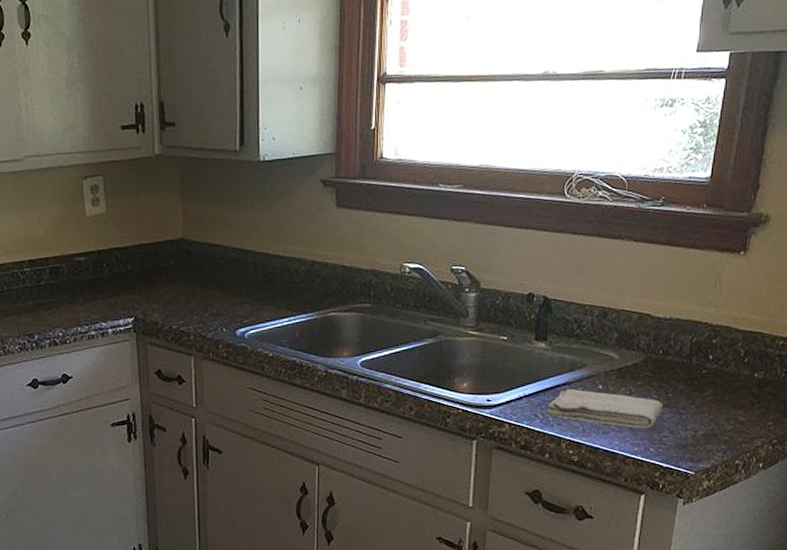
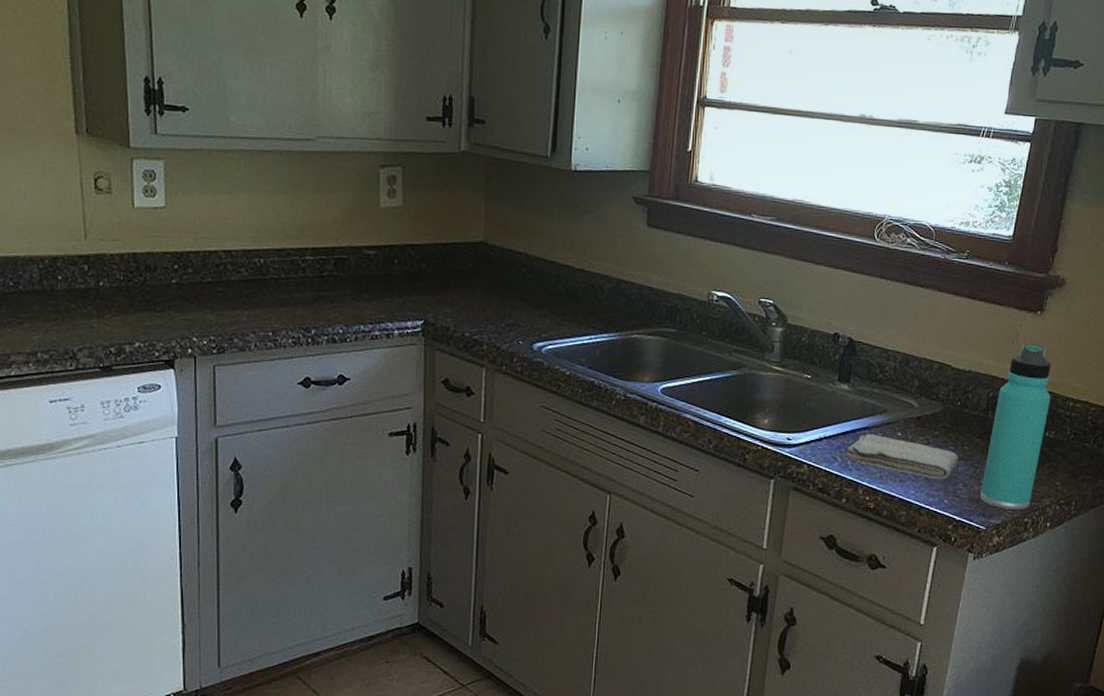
thermos bottle: none [688,285,758,453] -> present [980,343,1052,510]

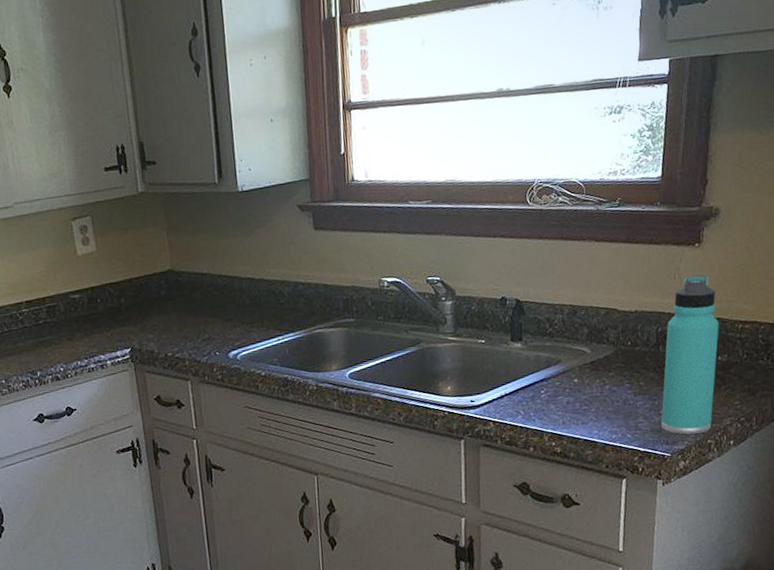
washcloth: present [847,434,959,479] -> none [528,384,637,417]

